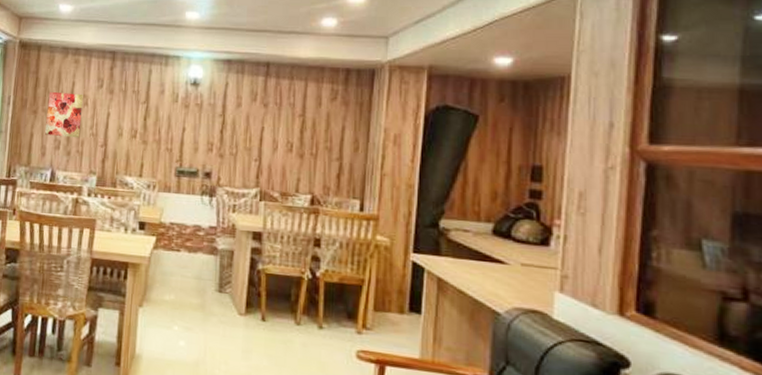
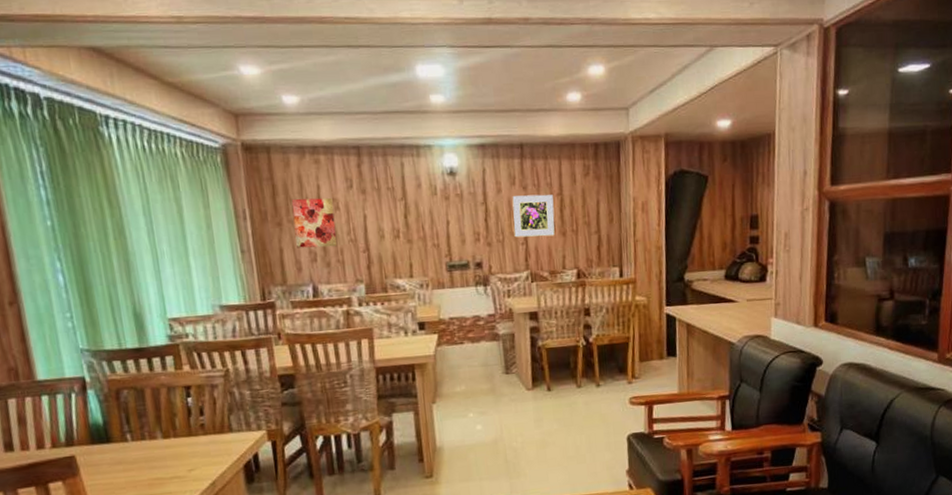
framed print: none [248,112,294,157] -> present [512,194,555,238]

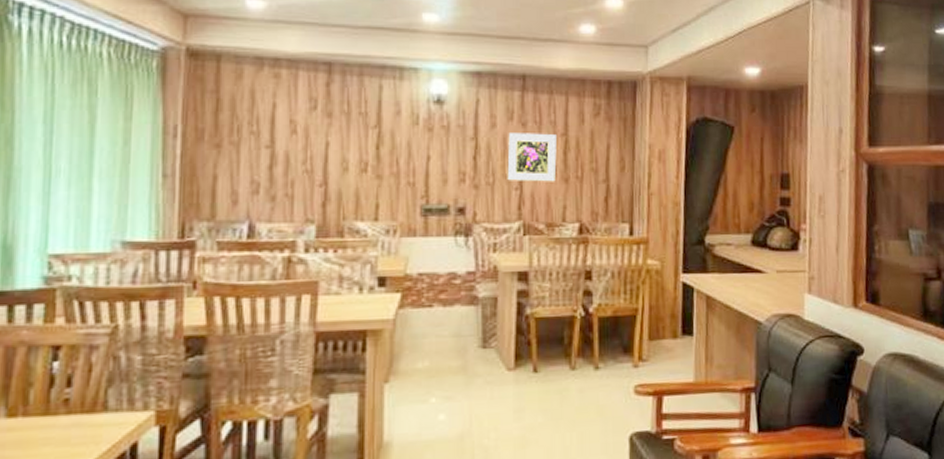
wall art: present [291,197,338,248] -> none [236,116,290,178]

